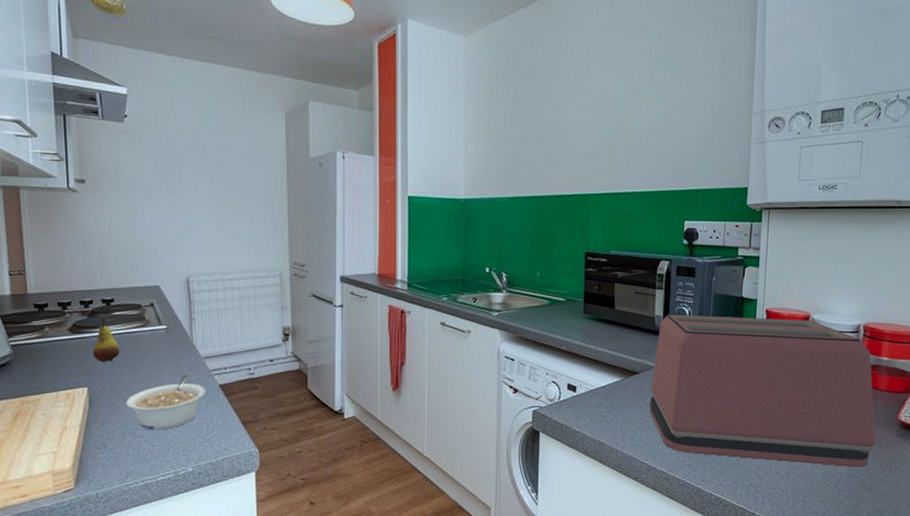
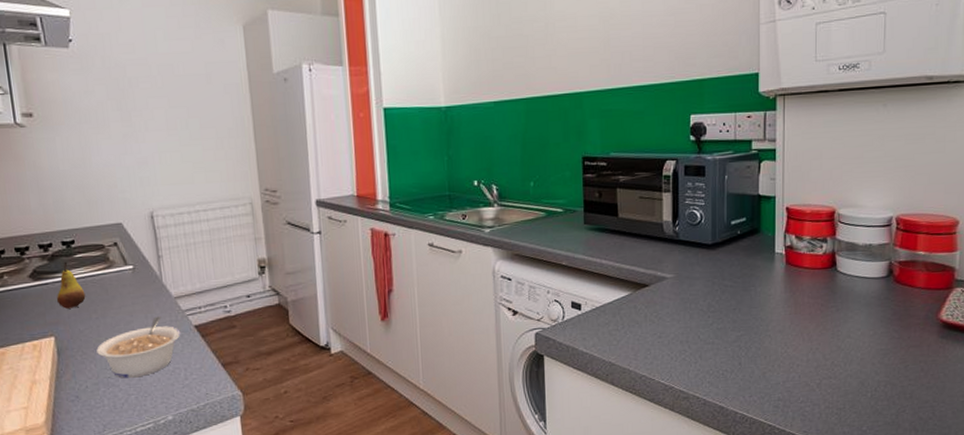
toaster: present [650,314,876,468] -> none [662,215,915,375]

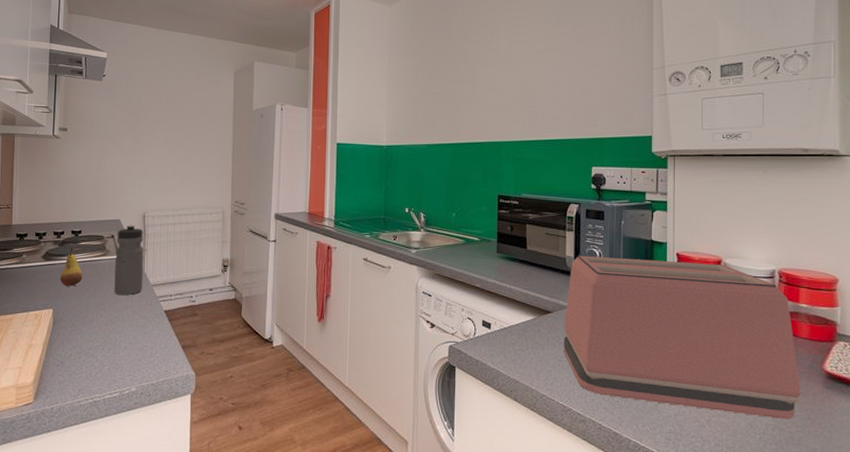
legume: present [96,316,181,378] -> none [84,299,153,351]
water bottle: none [121,227,164,313] -> present [114,224,144,296]
toaster: none [662,215,915,375] -> present [563,255,801,419]

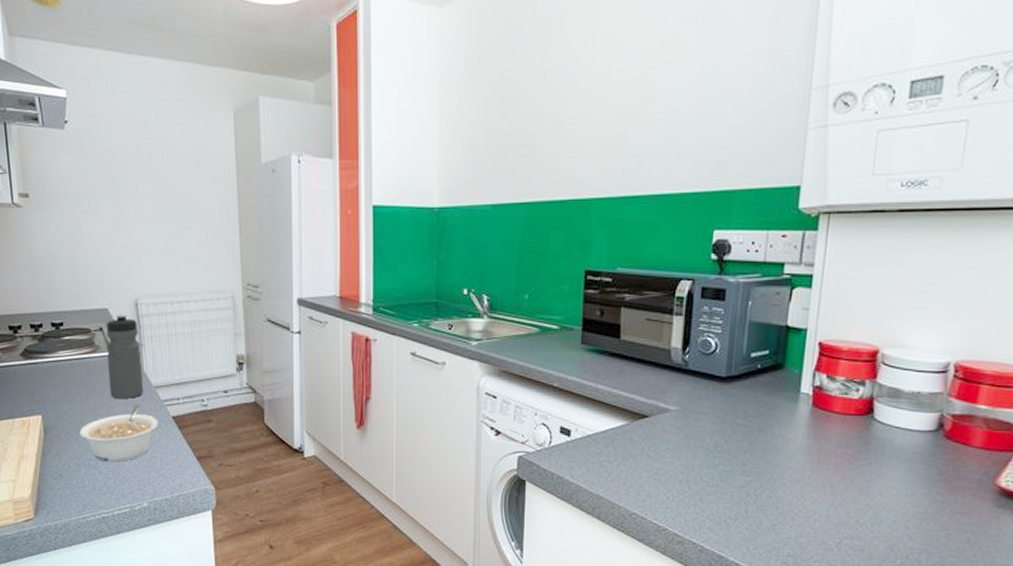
fruit: present [59,247,83,286] -> none [44,343,72,389]
legume: none [84,299,153,351] -> present [80,404,159,462]
toaster: present [563,255,801,419] -> none [661,346,963,542]

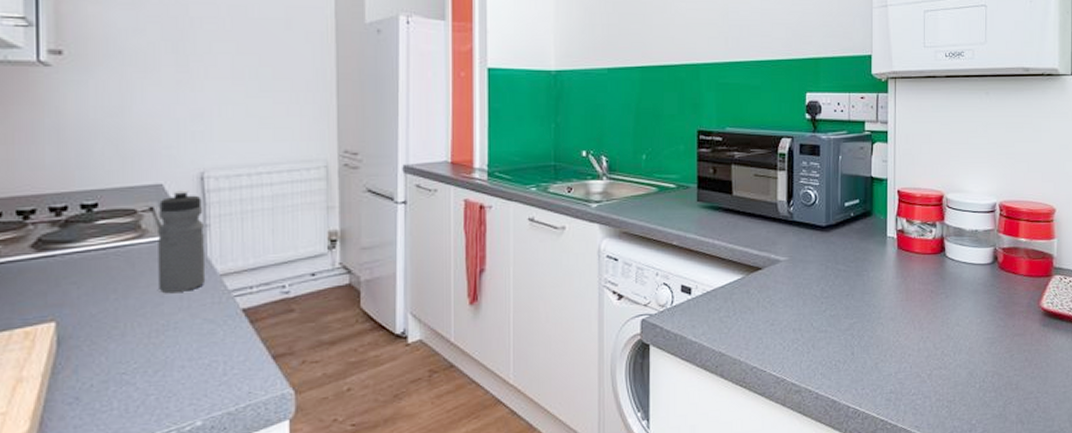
legume: present [80,404,159,462] -> none [111,297,224,374]

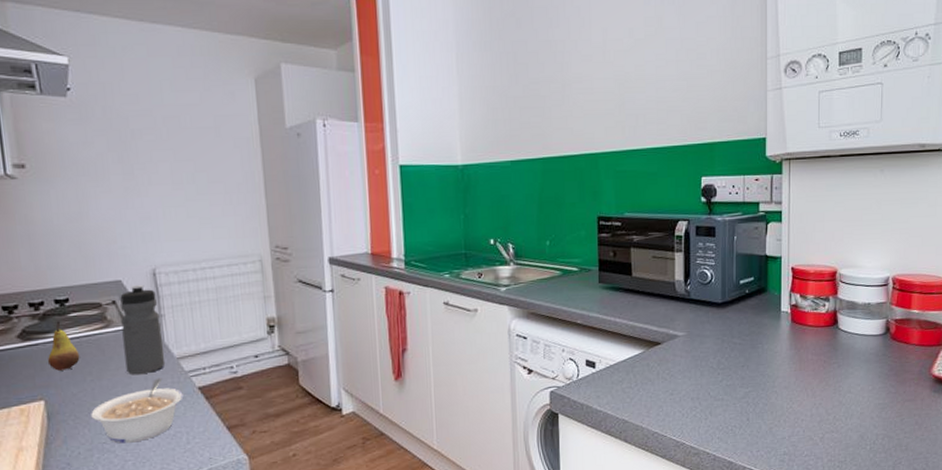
fruit: none [64,228,104,287] -> present [47,321,80,371]
legume: none [111,297,224,374] -> present [91,377,184,444]

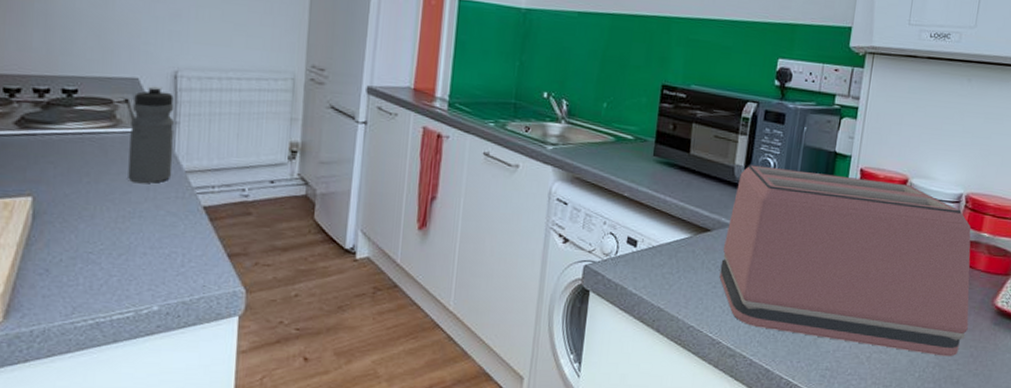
fruit: present [47,321,80,371] -> none [42,112,80,167]
legume: present [91,377,184,444] -> none [81,190,186,257]
toaster: none [674,275,910,428] -> present [719,165,972,357]

